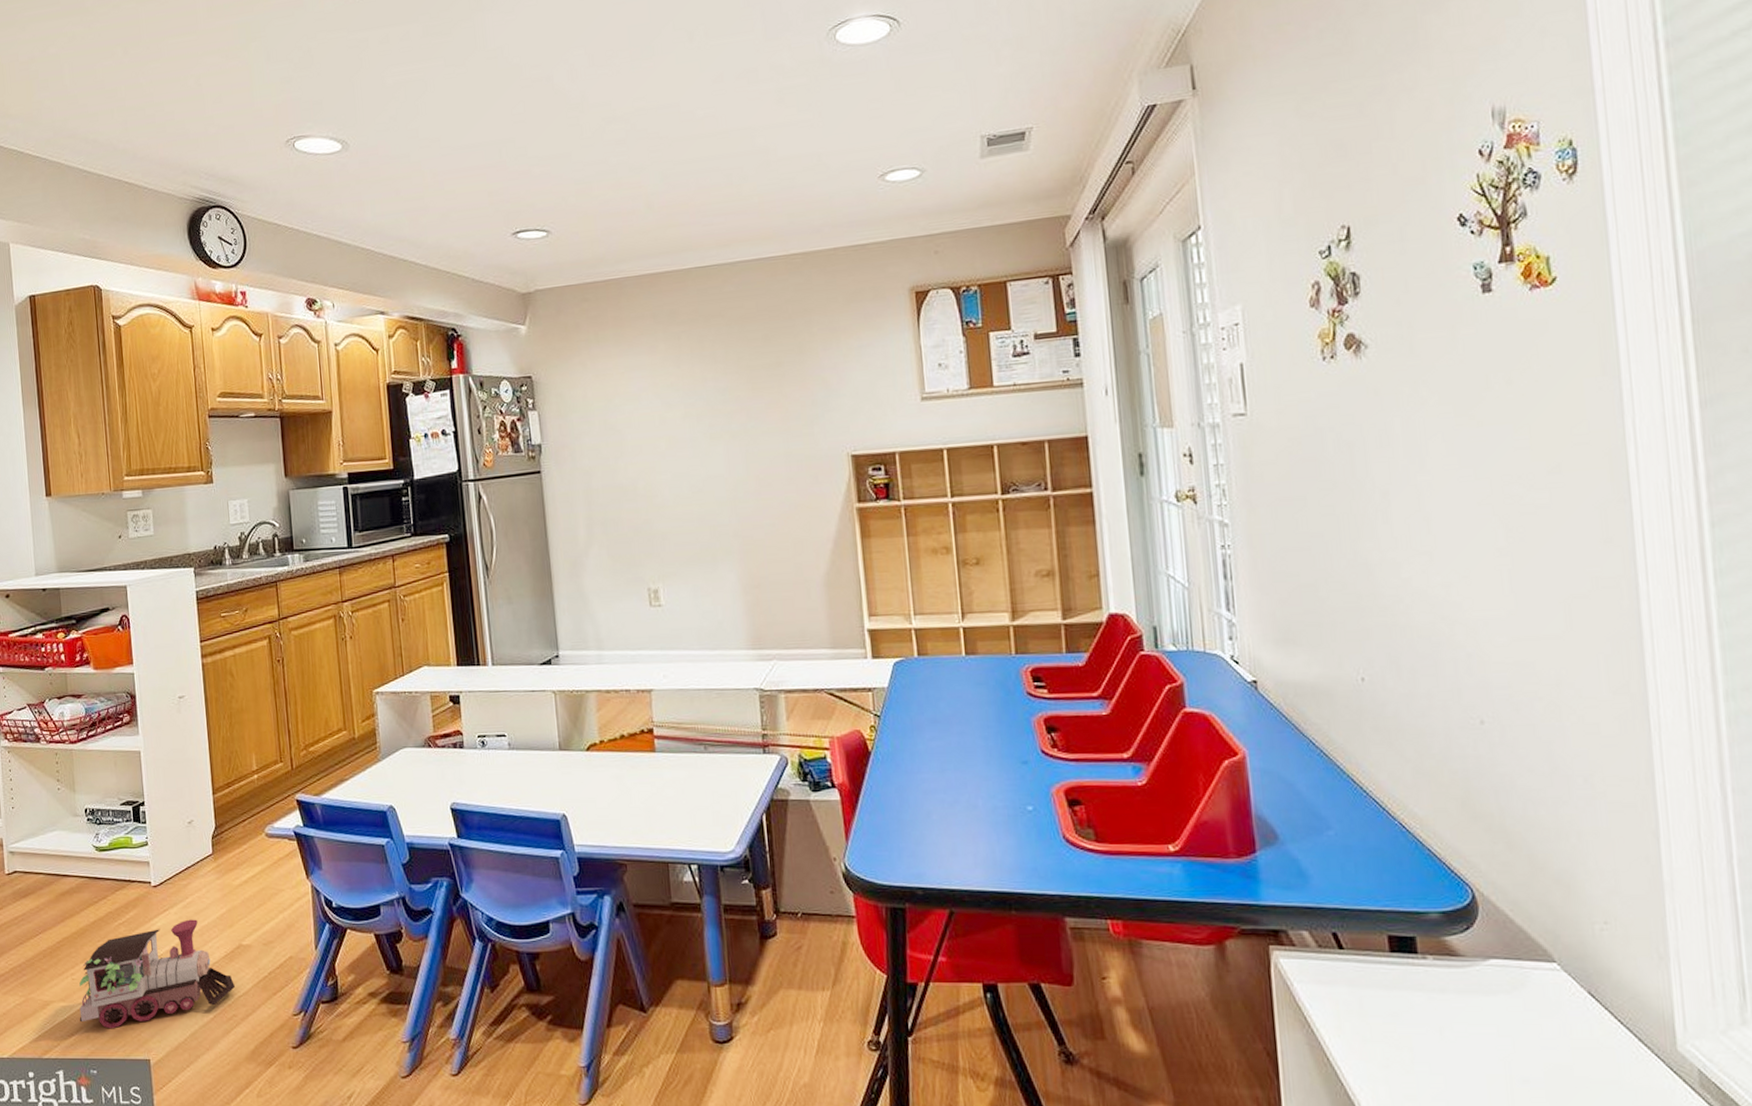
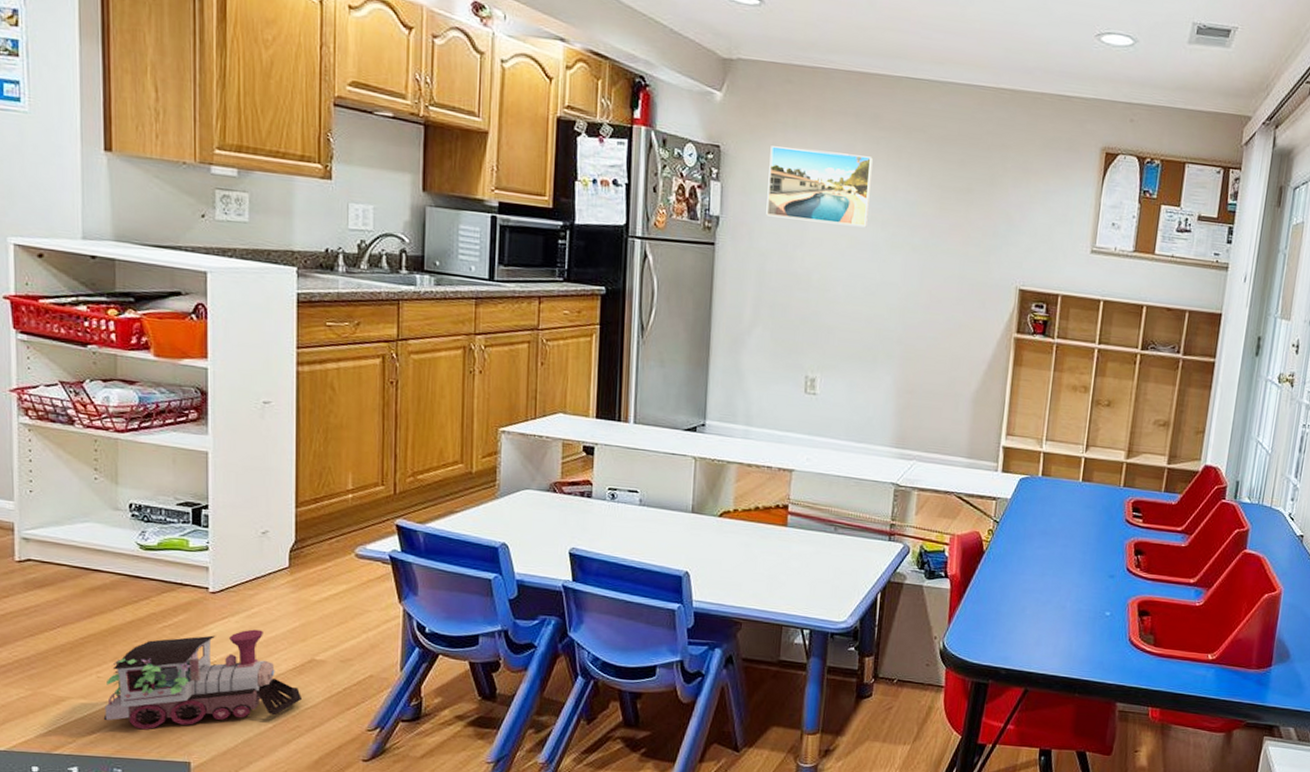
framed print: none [578,353,683,434] -> present [766,146,873,228]

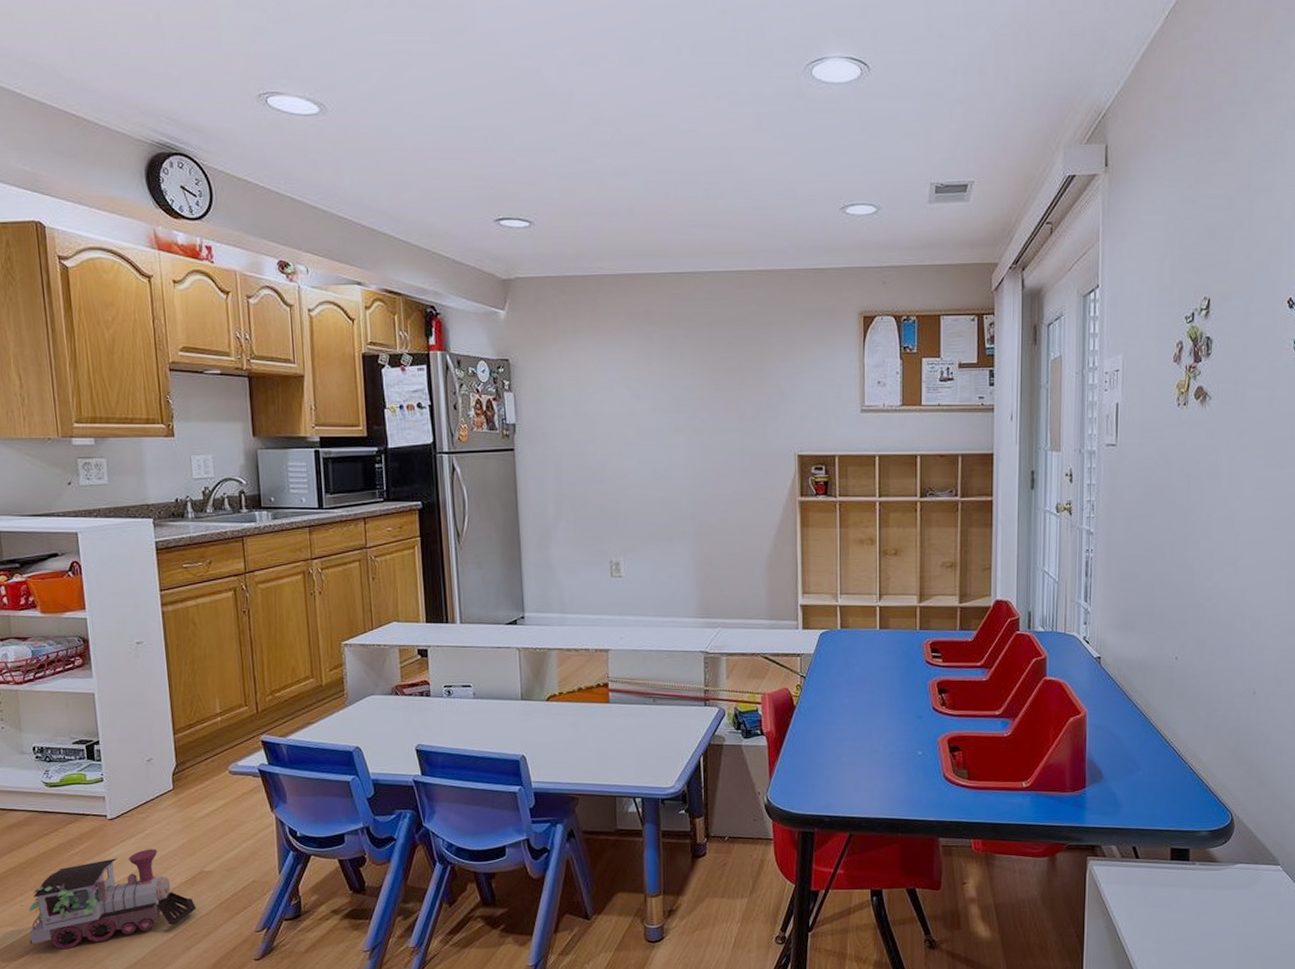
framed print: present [766,146,873,228] -> none [554,351,650,418]

